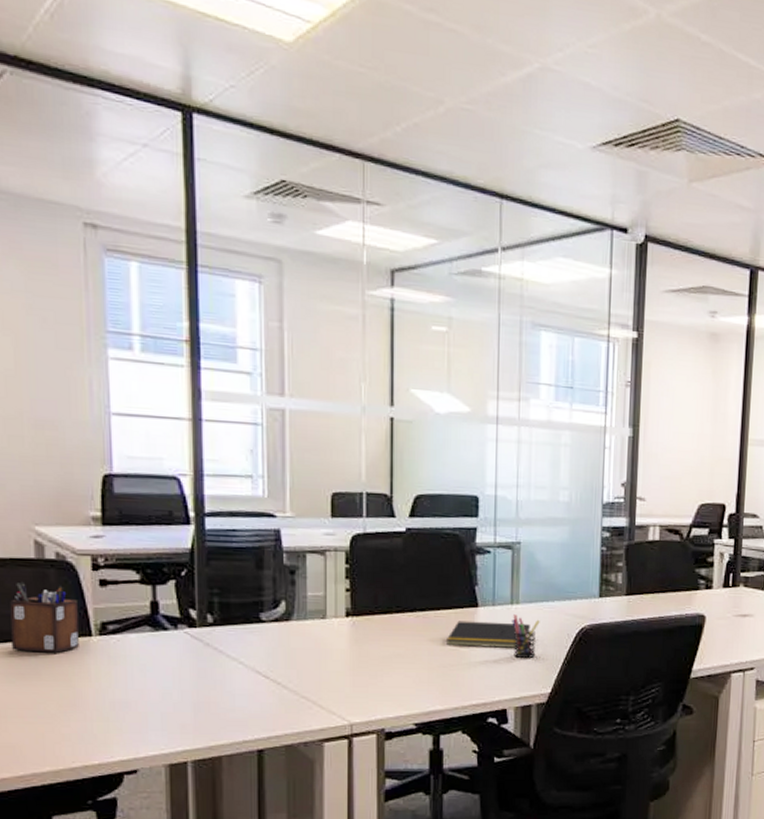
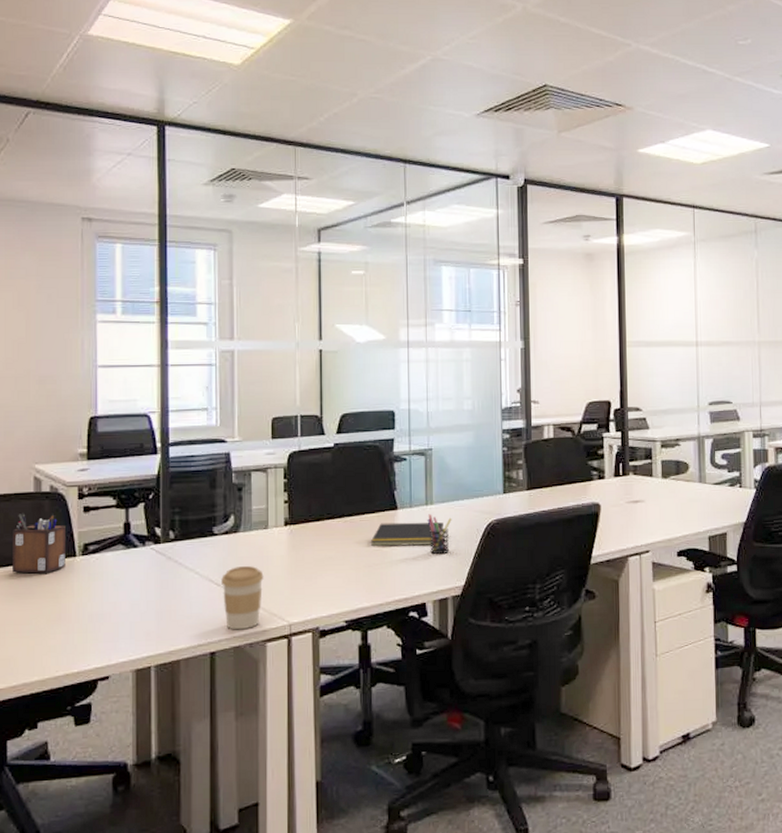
coffee cup: none [271,657,321,728] -> present [221,565,264,630]

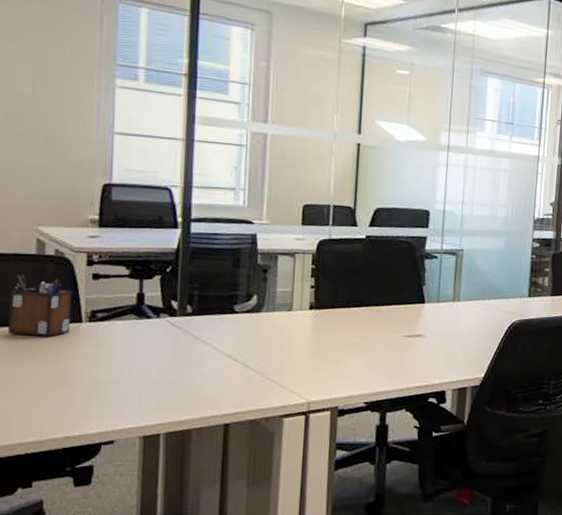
coffee cup: present [221,565,264,630] -> none [240,344,285,405]
notepad: present [370,522,443,547] -> none [395,315,469,339]
pen holder: present [427,514,452,555] -> none [453,310,477,348]

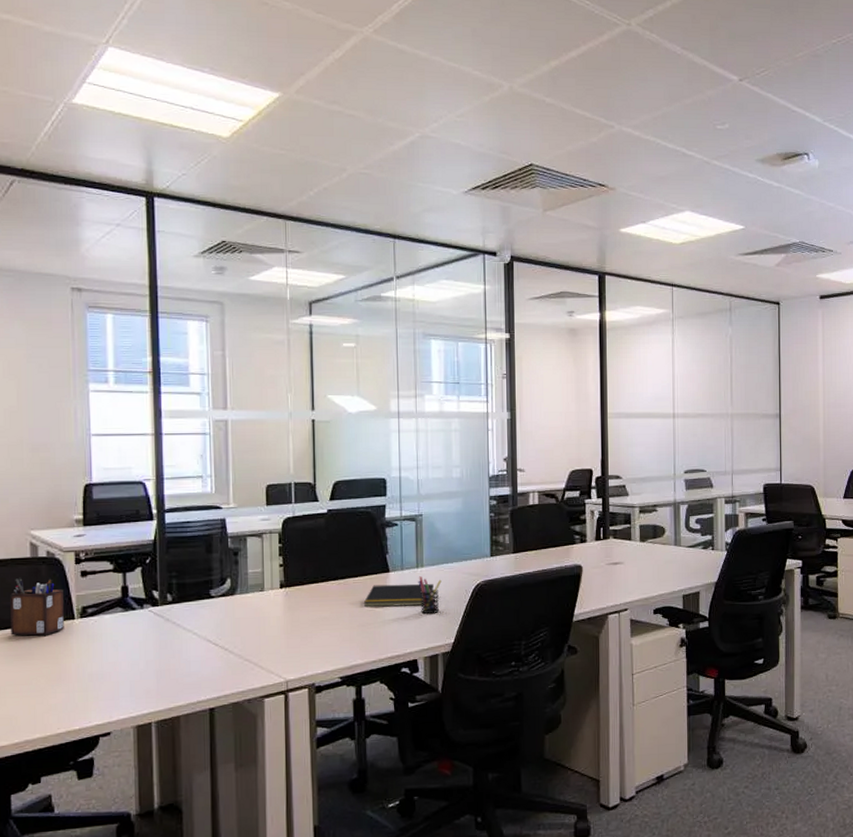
notepad: none [395,315,469,339] -> present [363,584,434,607]
pen holder: none [453,310,477,348] -> present [418,576,442,614]

